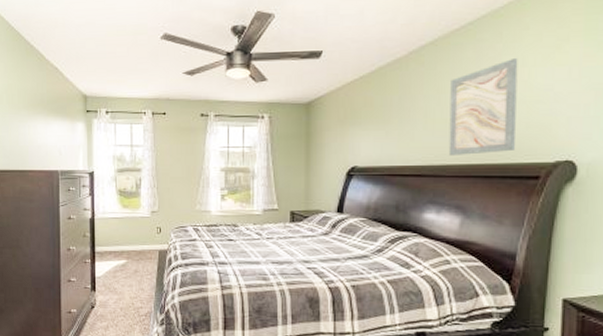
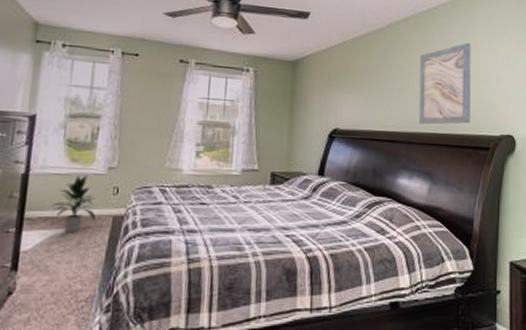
indoor plant: none [114,218,147,263] -> present [52,174,97,232]

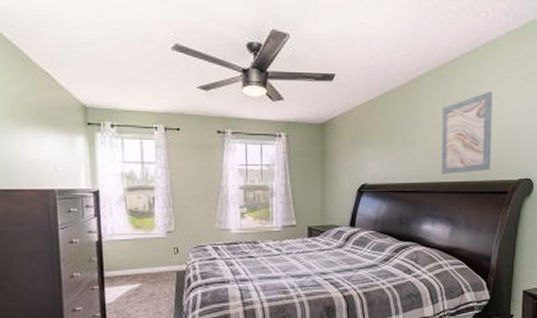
indoor plant: present [52,174,97,232] -> none [125,239,164,287]

